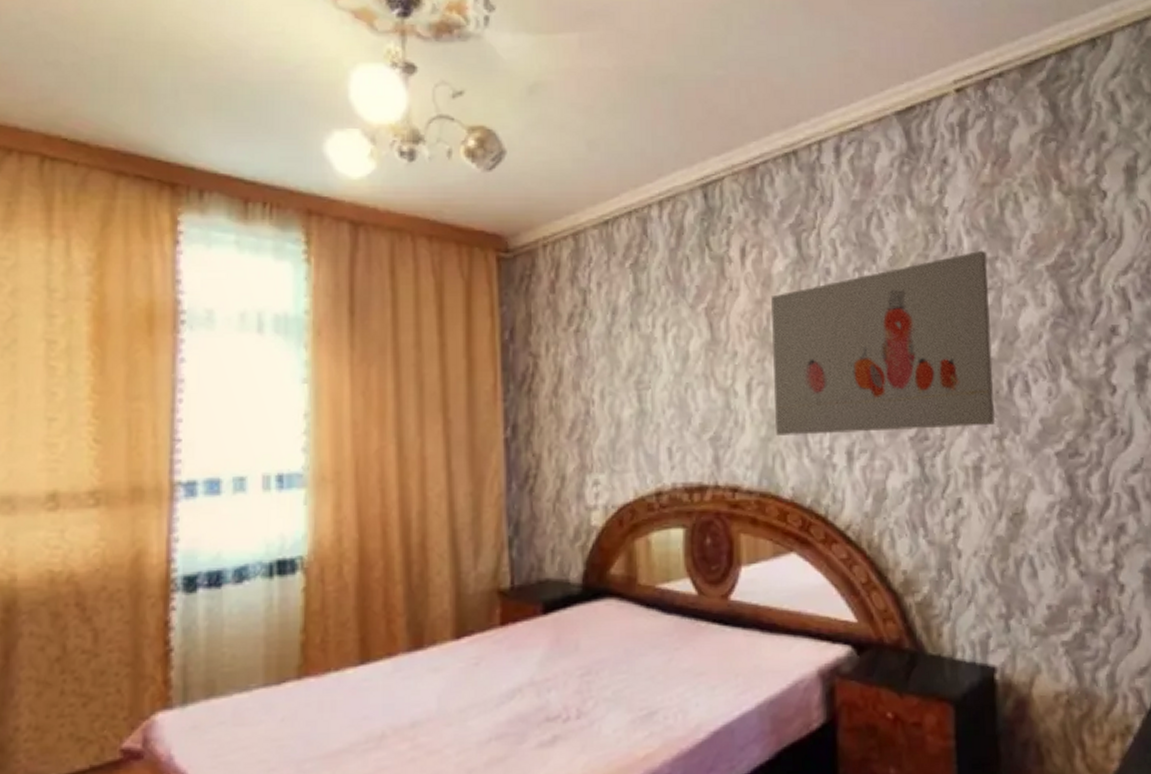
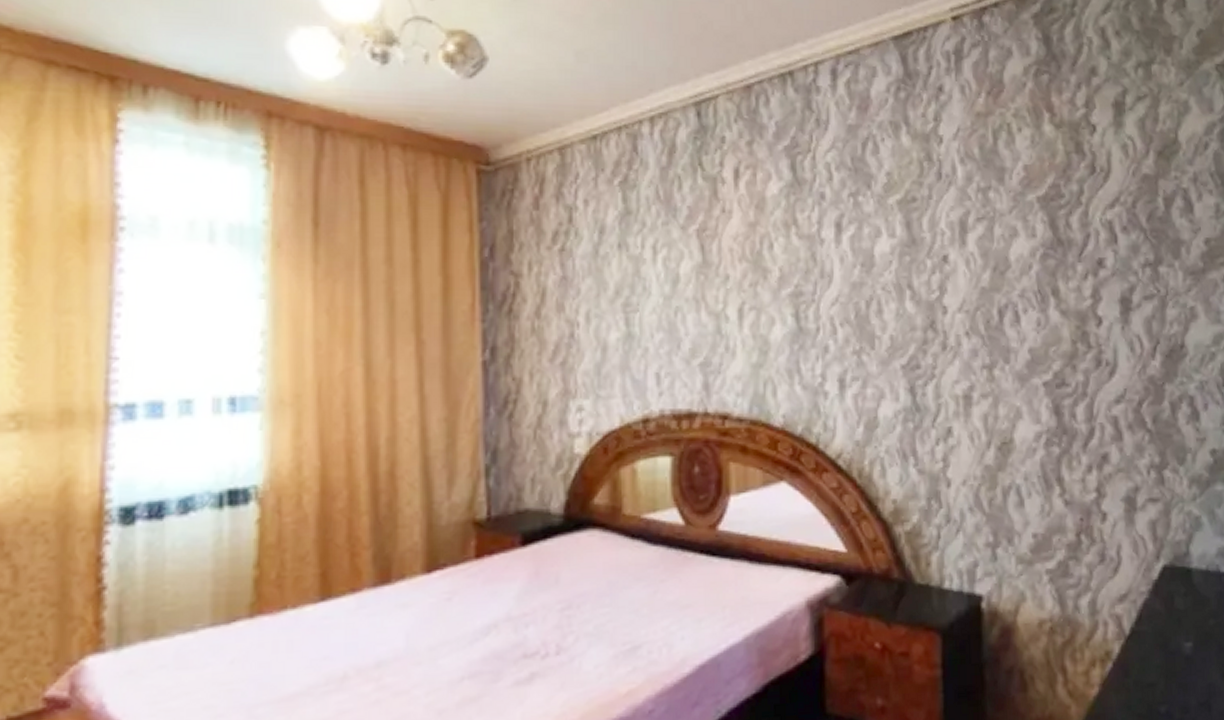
wall art: present [771,250,996,437] -> none [765,179,986,364]

